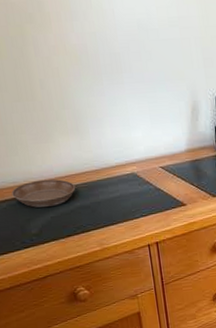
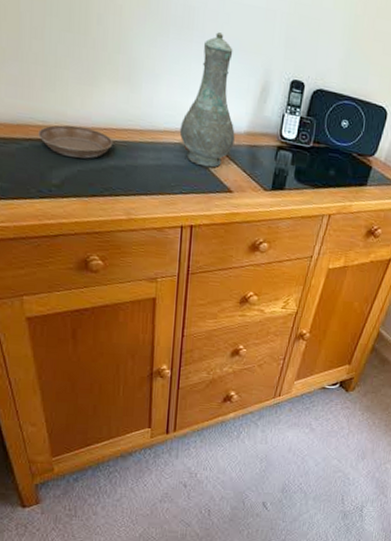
vase: none [129,69,179,189] -> present [179,32,235,168]

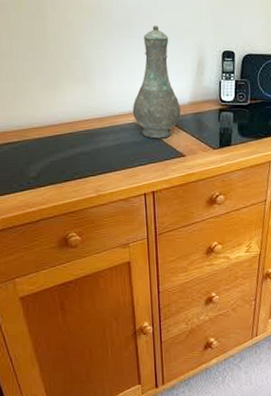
saucer: present [38,125,114,159] -> none [15,124,78,152]

